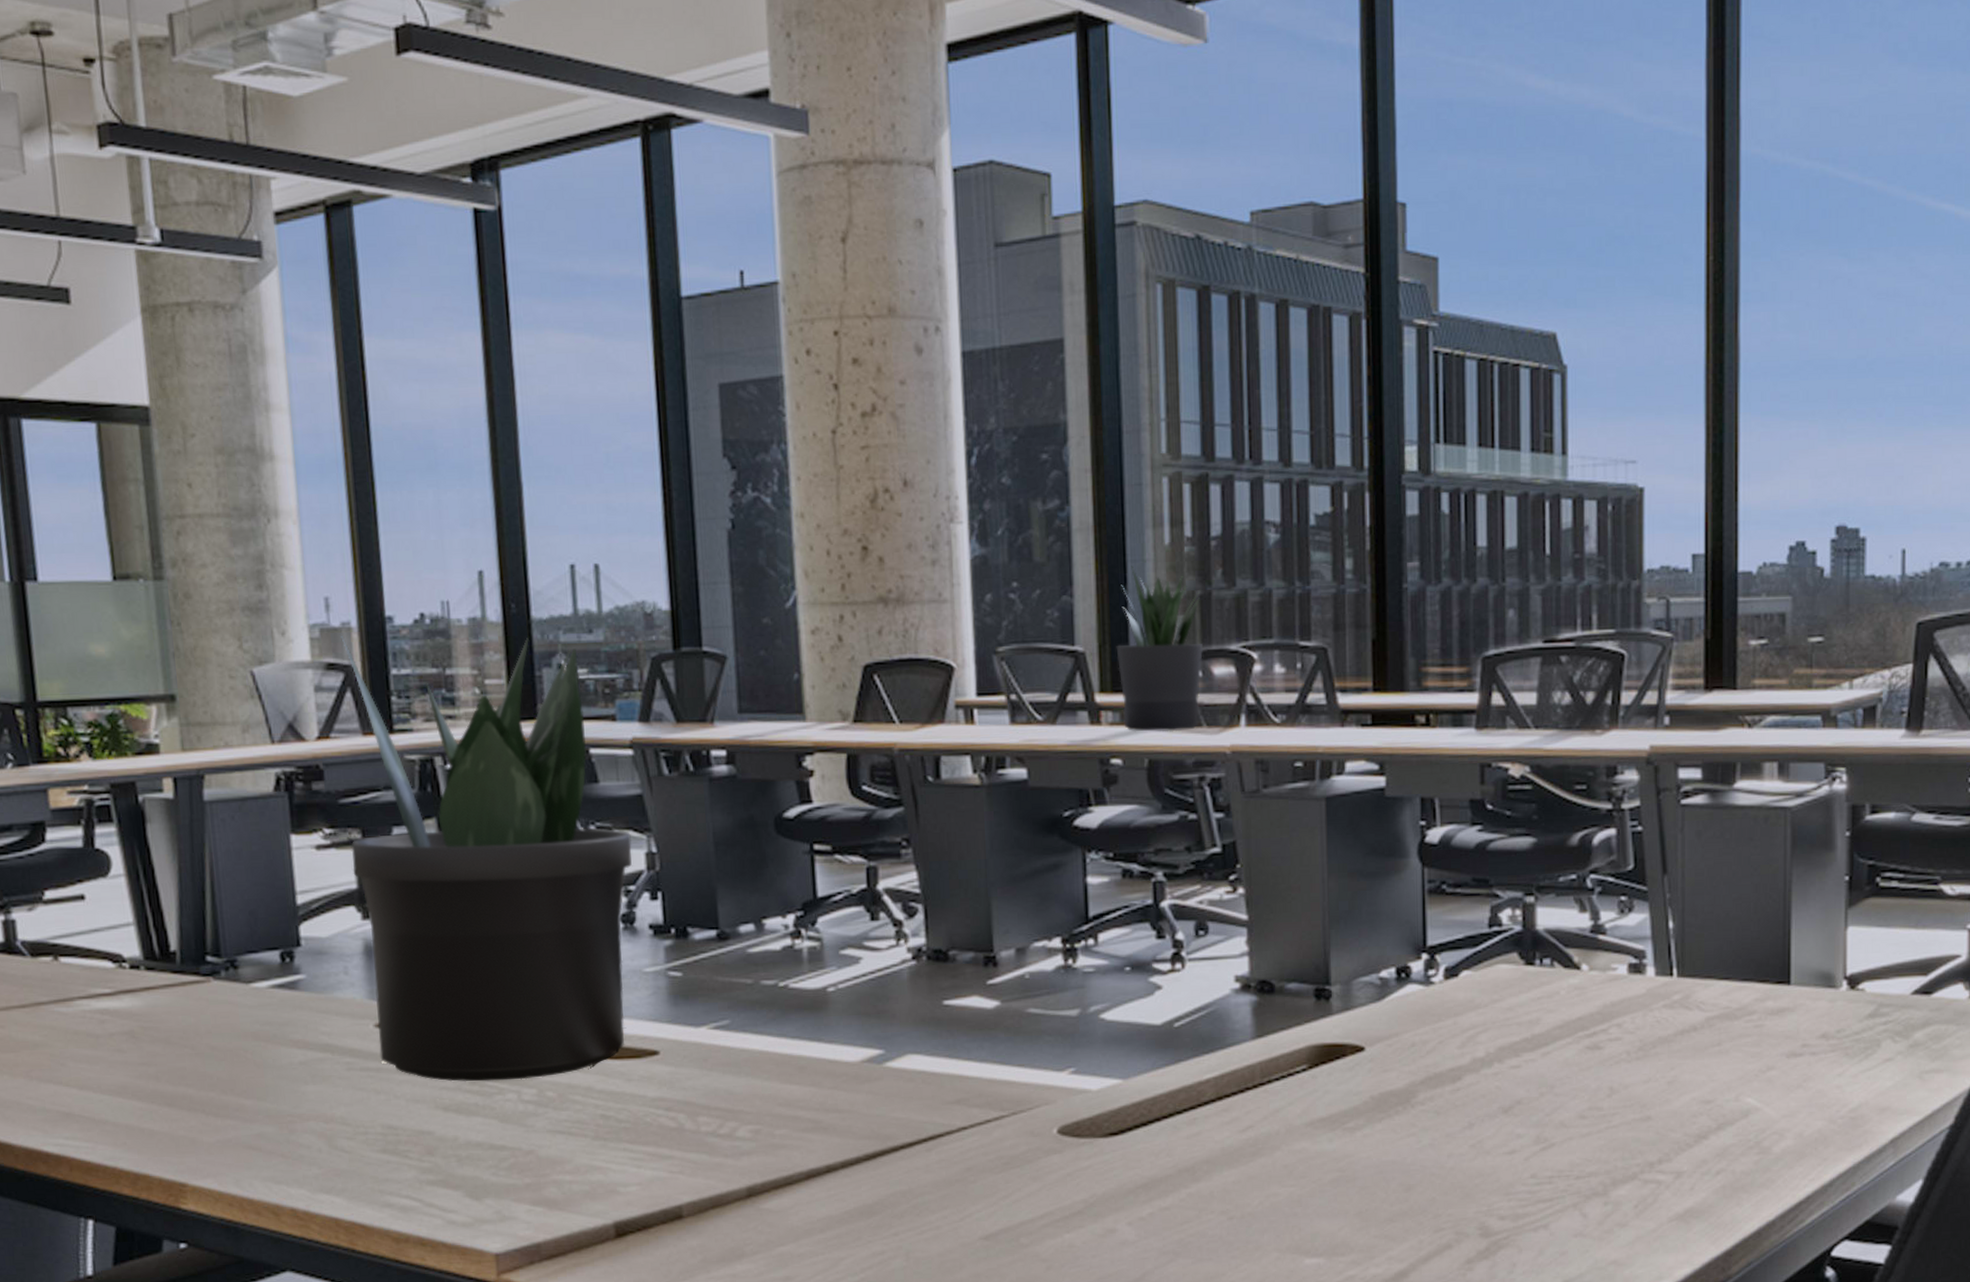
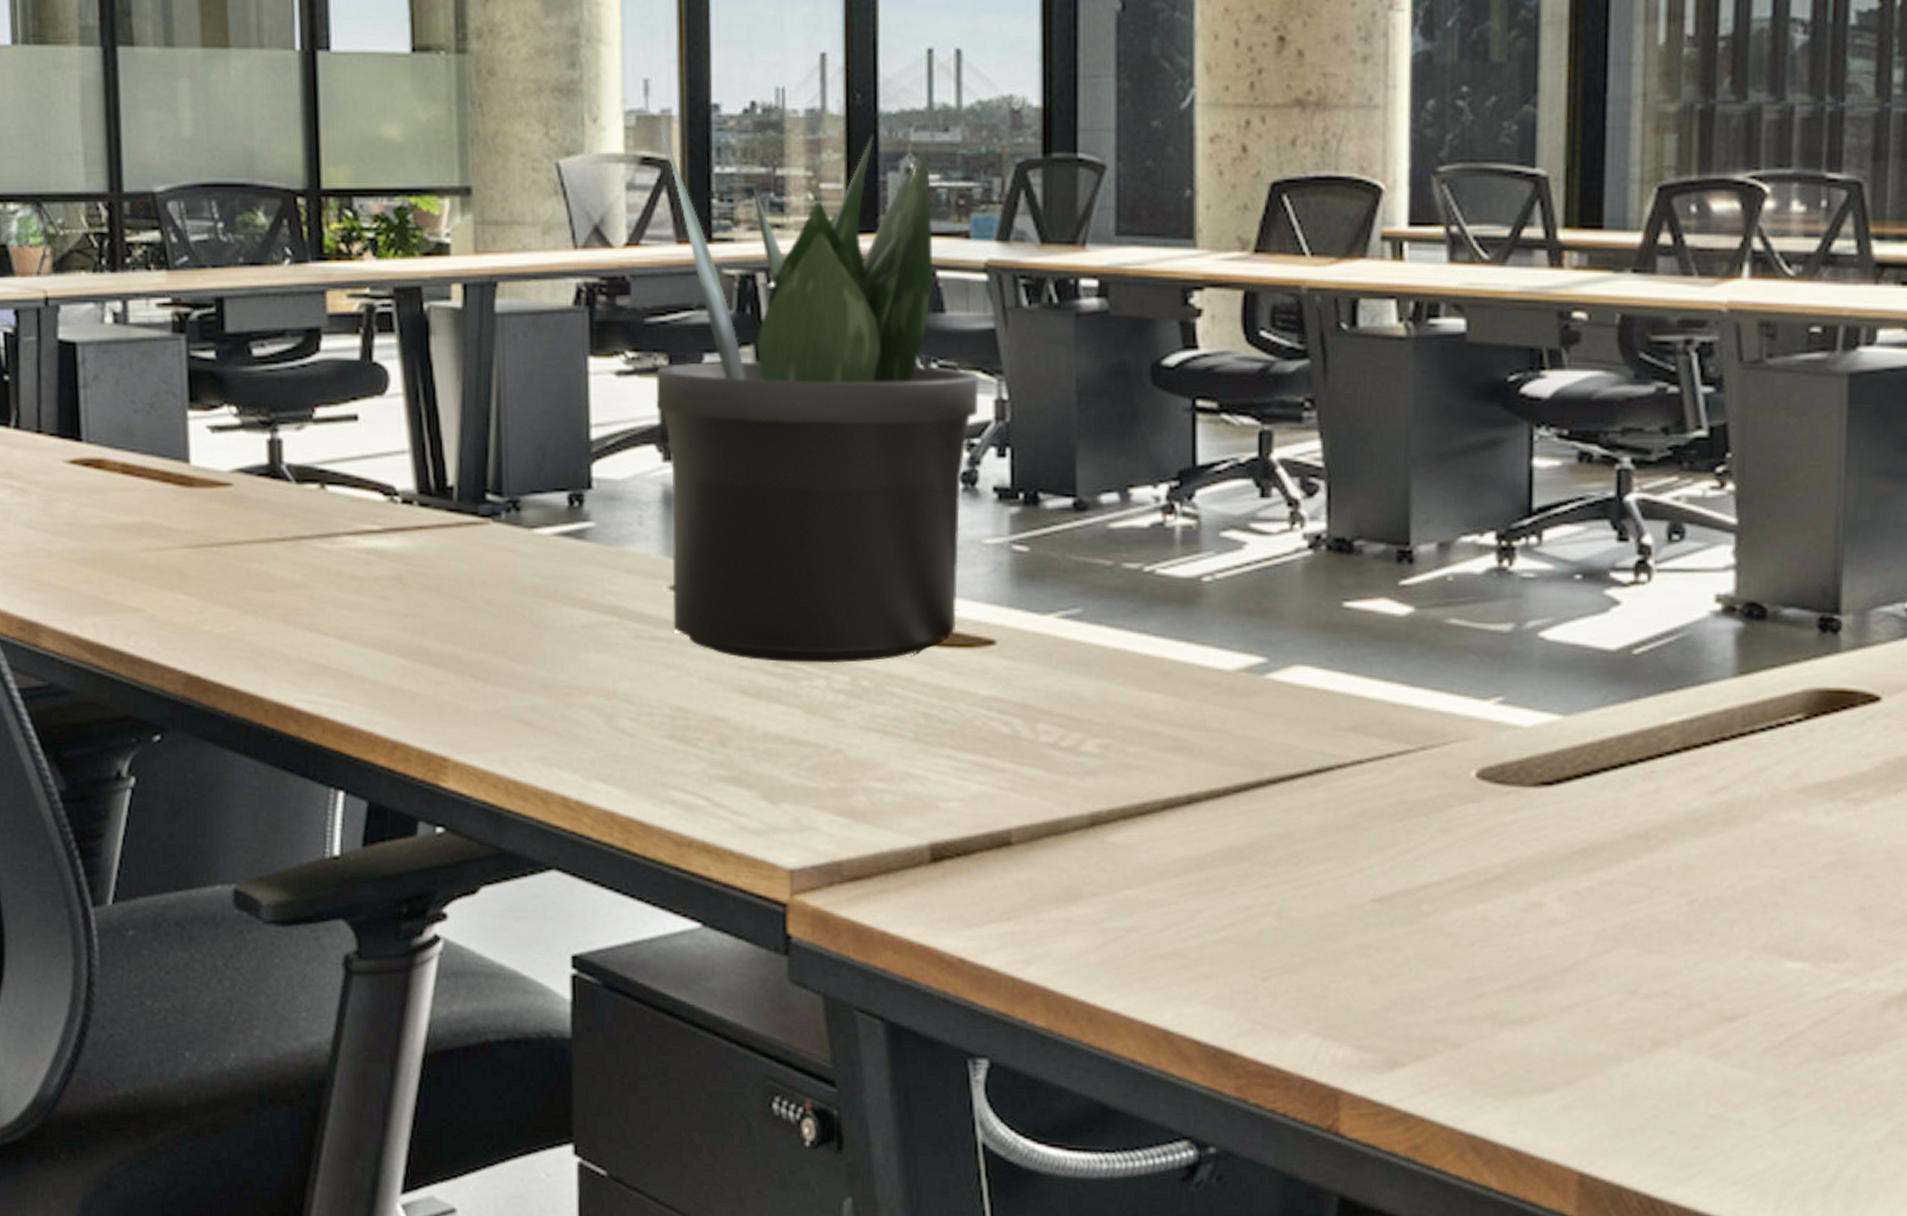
planter: present [1116,566,1203,732] -> none [1588,70,1703,281]

